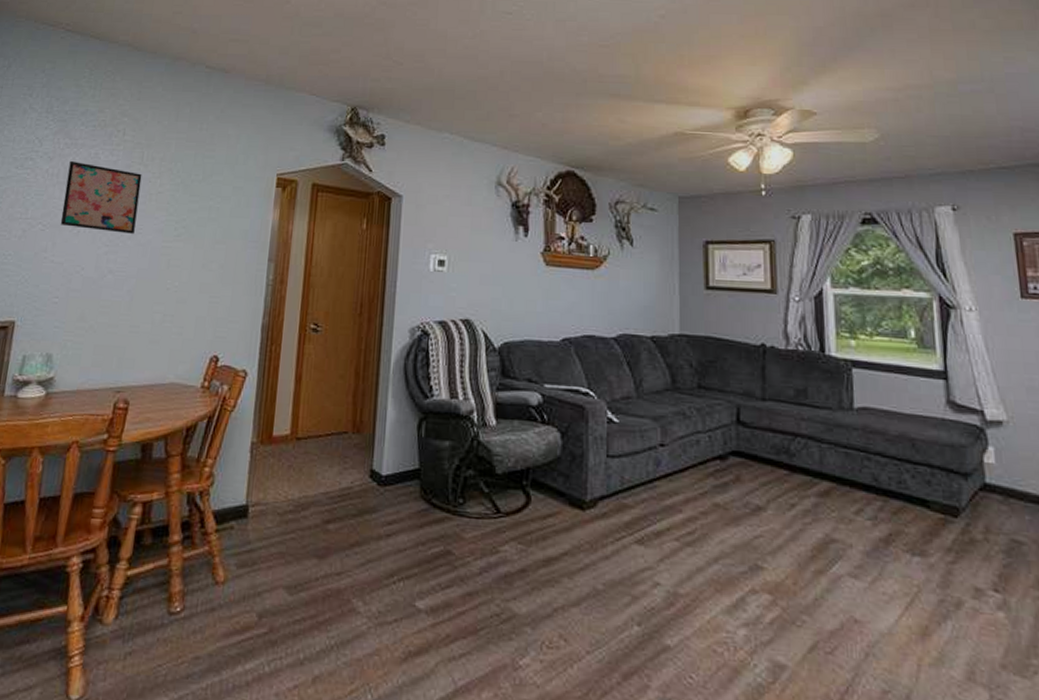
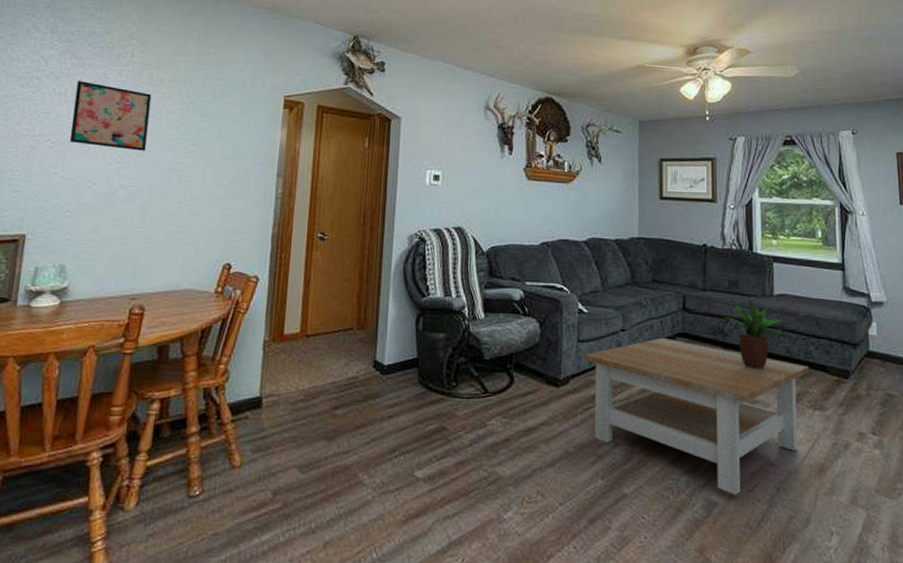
coffee table: none [614,455,905,658] -> present [583,337,810,495]
potted plant: none [789,410,879,500] -> present [723,297,791,369]

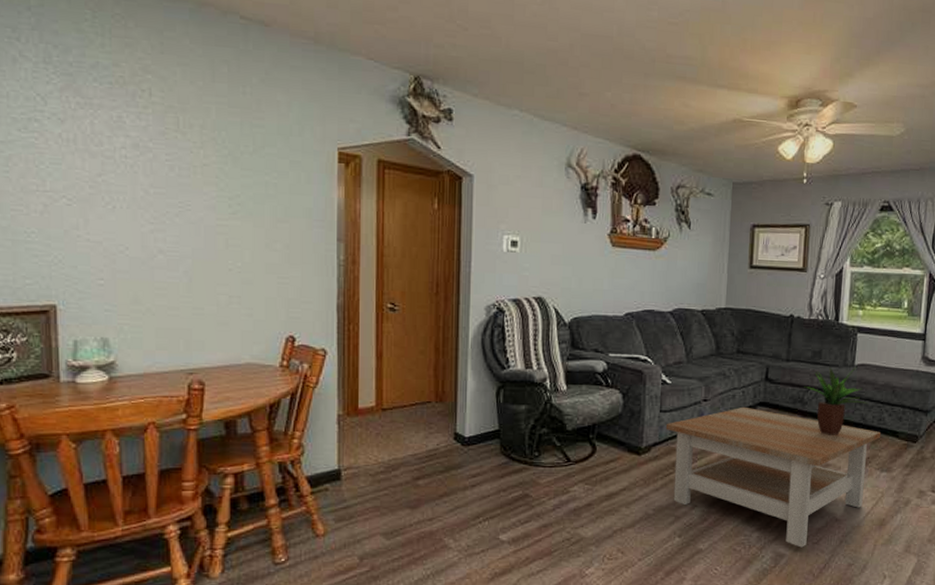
wall art: present [69,80,152,151] -> none [87,123,182,211]

